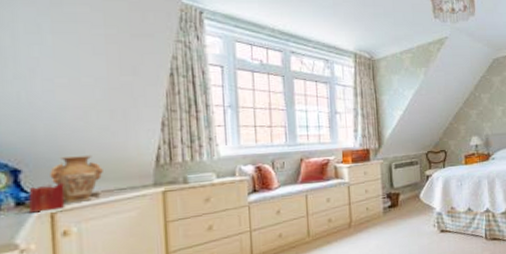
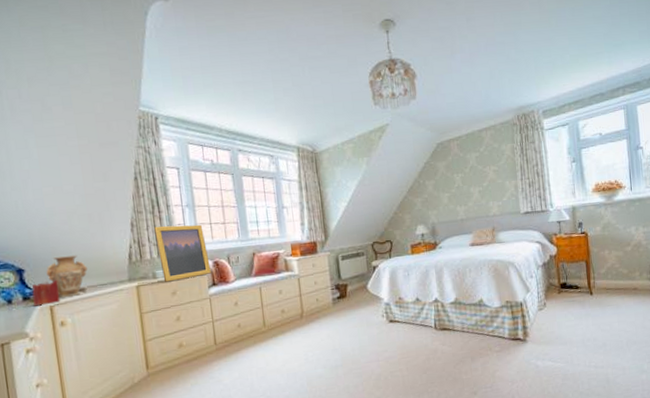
picture frame: none [189,126,252,188] -> present [154,224,211,282]

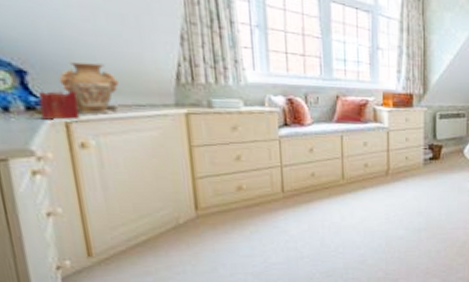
picture frame: present [154,224,211,282] -> none [212,45,283,115]

